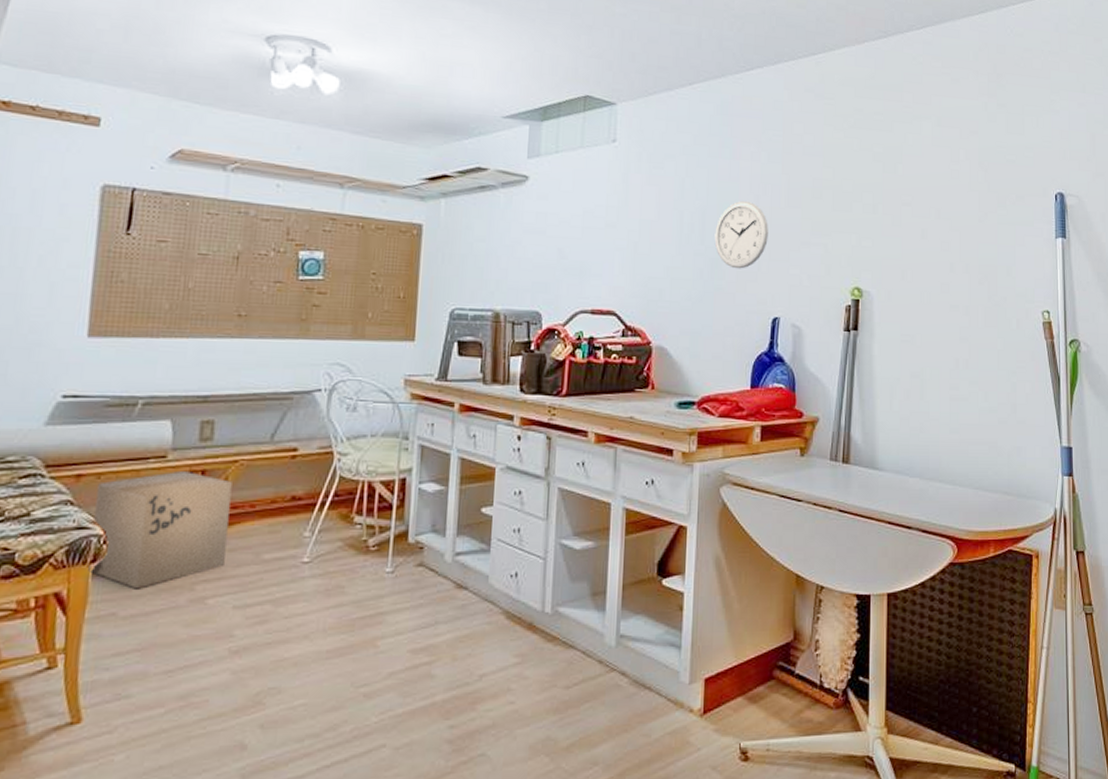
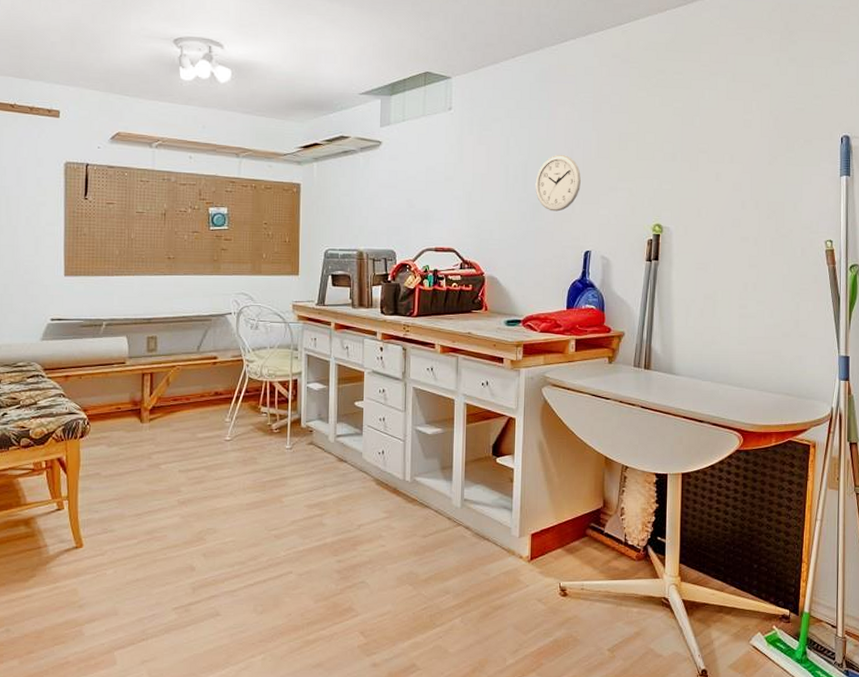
cardboard box: present [88,472,232,589] -> none [79,374,172,457]

